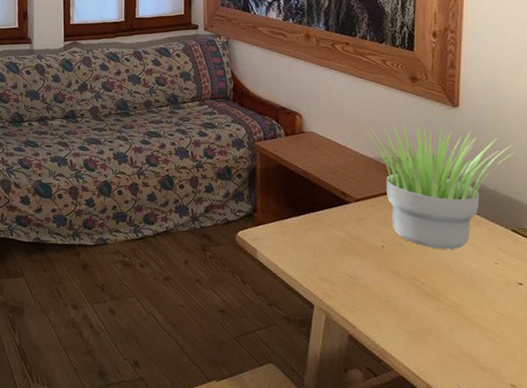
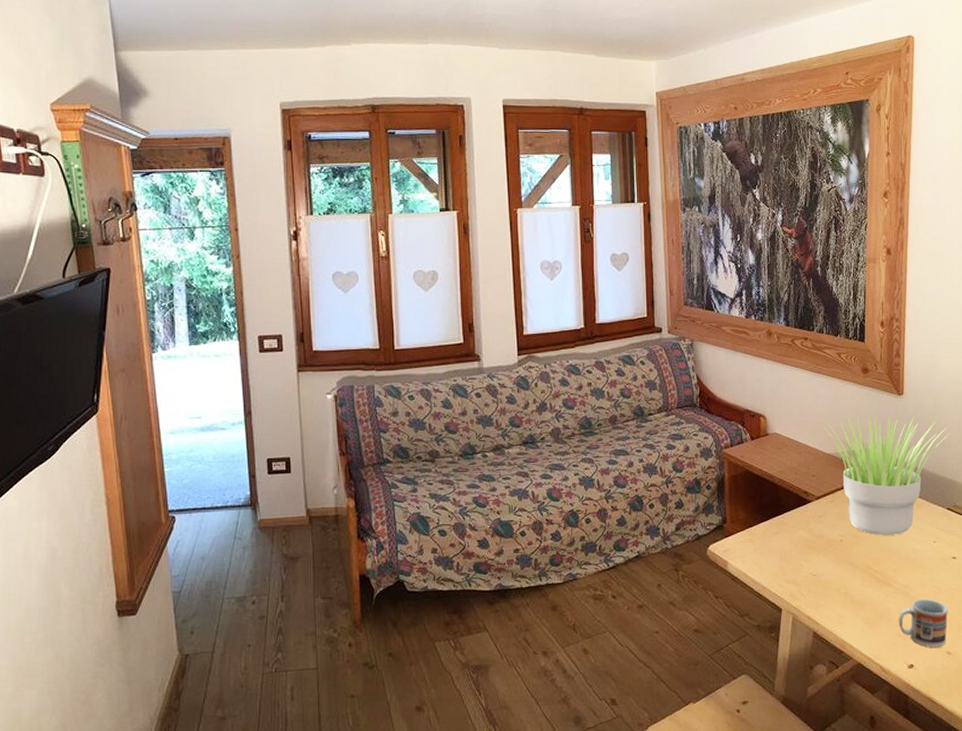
cup: none [449,321,512,378] -> present [898,599,948,648]

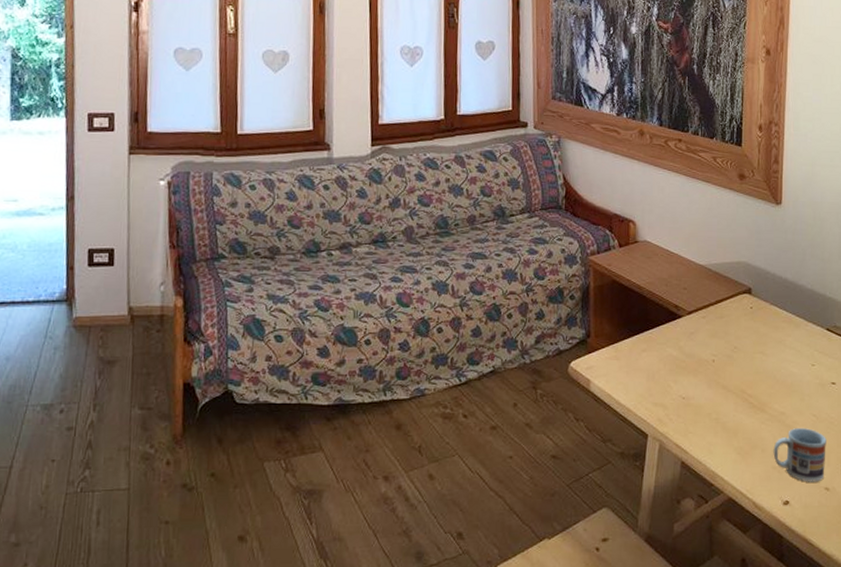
potted plant: present [823,414,949,535] -> none [696,224,829,356]

